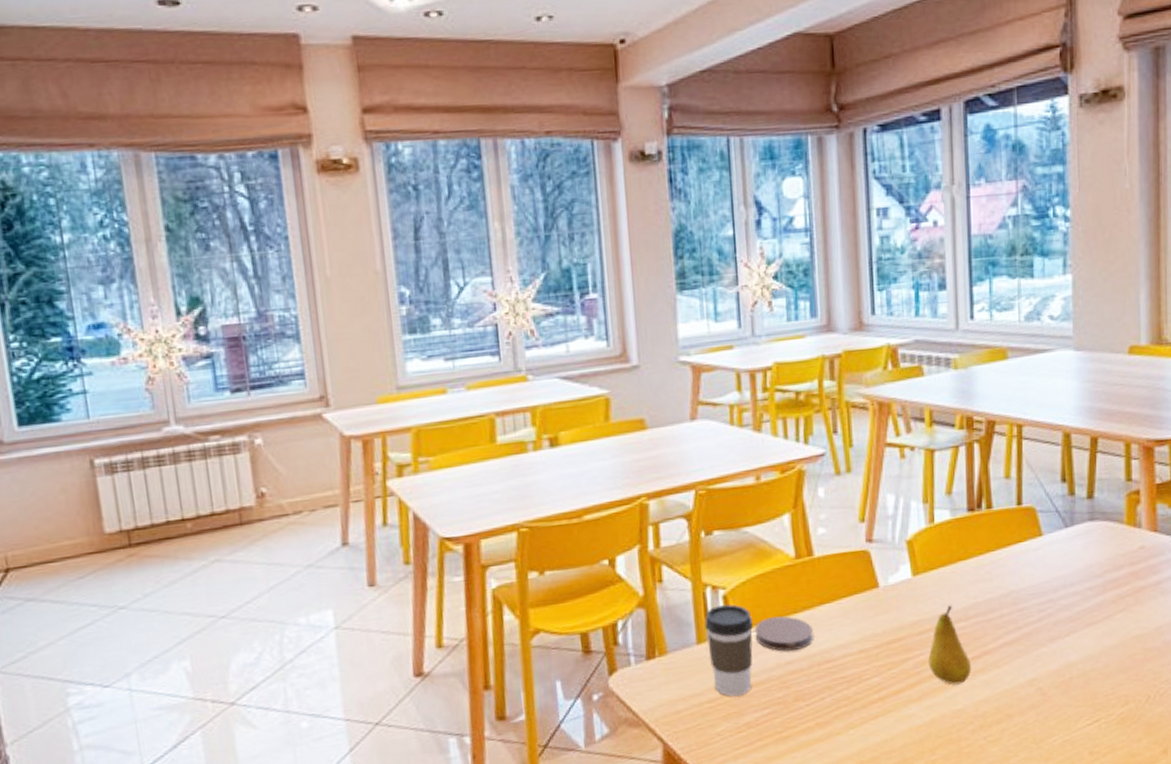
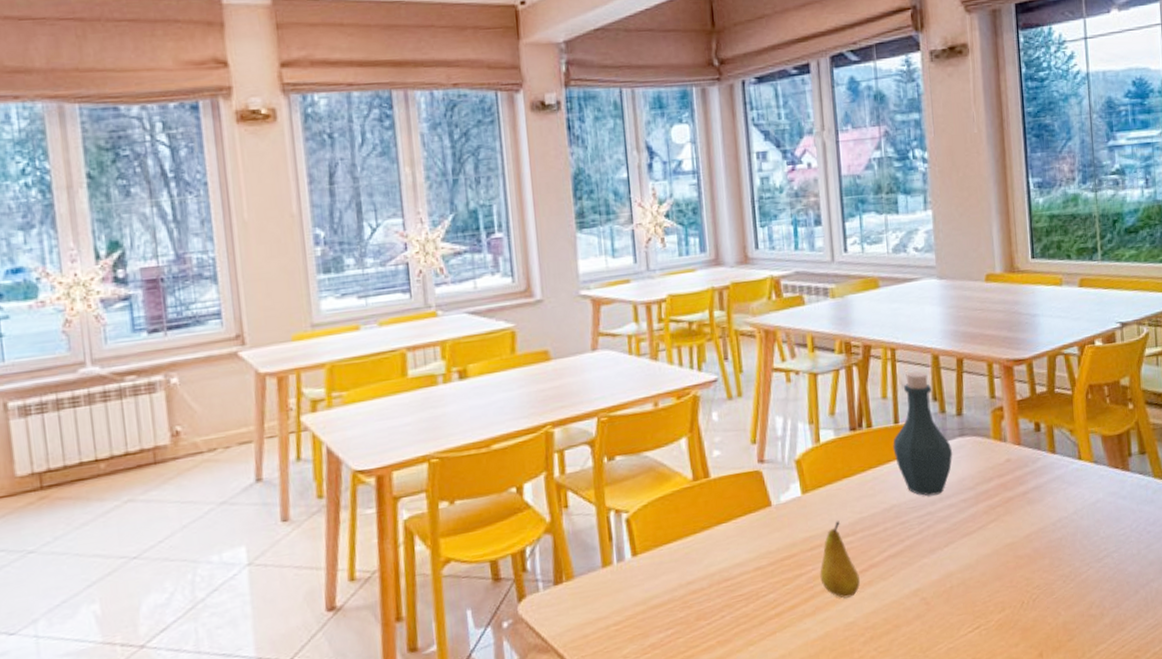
coffee cup: present [704,604,753,697] -> none [609,527,656,618]
coaster: present [754,616,813,652] -> none [656,537,712,572]
bottle: none [1014,450,1081,583] -> present [893,371,953,496]

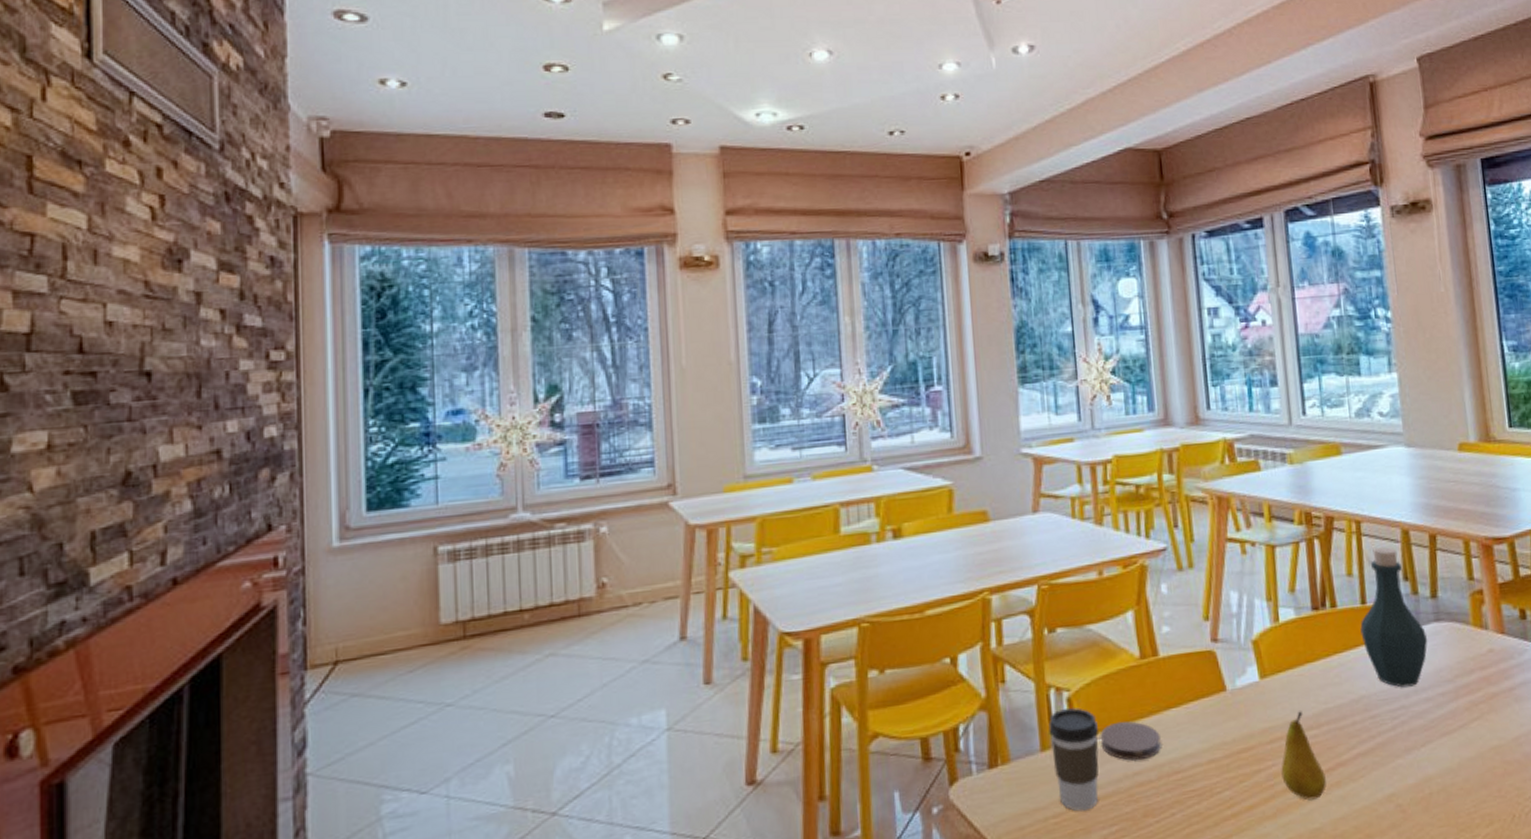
coffee cup: none [609,527,656,618] -> present [1048,707,1099,811]
coaster: none [656,537,712,572] -> present [1100,721,1161,762]

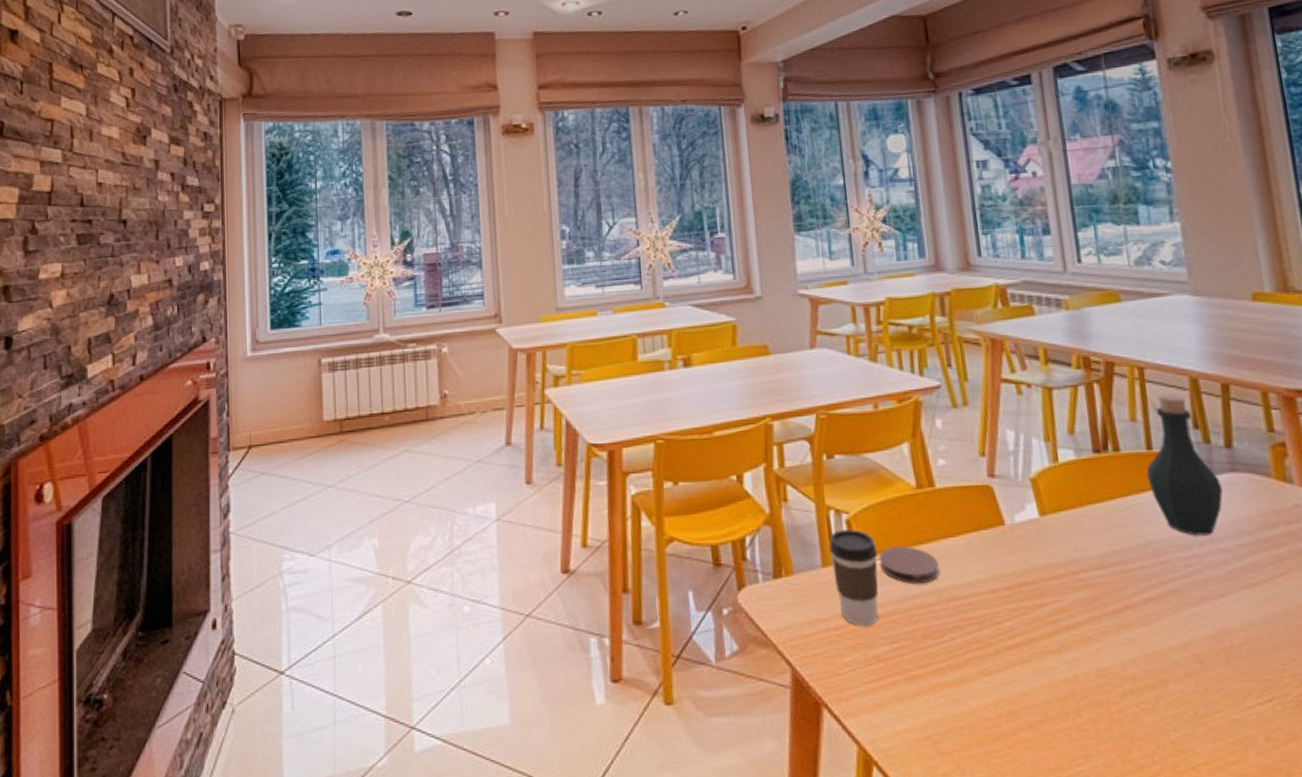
fruit: present [1281,711,1326,801] -> none [1064,550,1114,639]

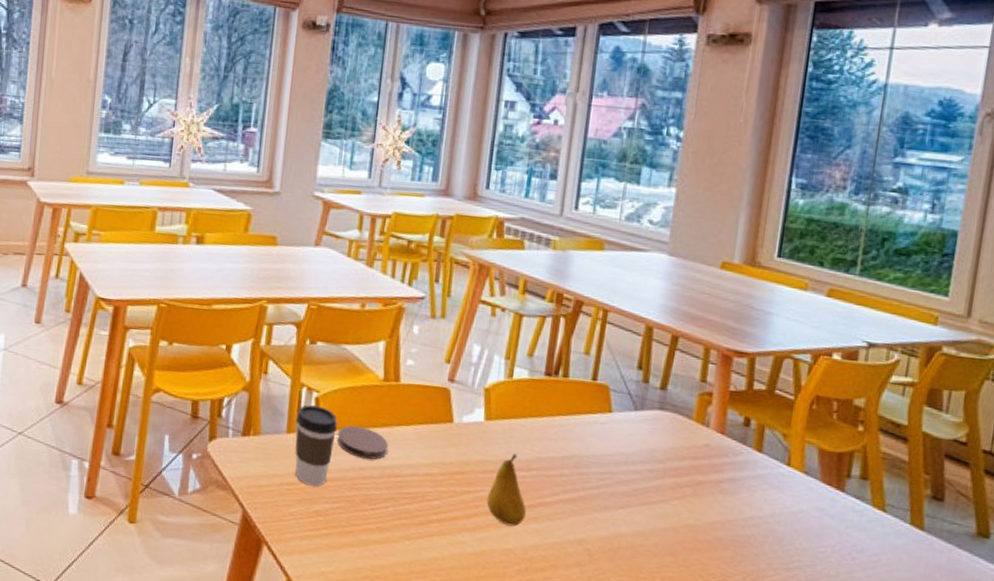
fruit: none [1064,550,1114,639] -> present [487,454,526,526]
bottle: present [1146,394,1223,536] -> none [585,336,648,458]

